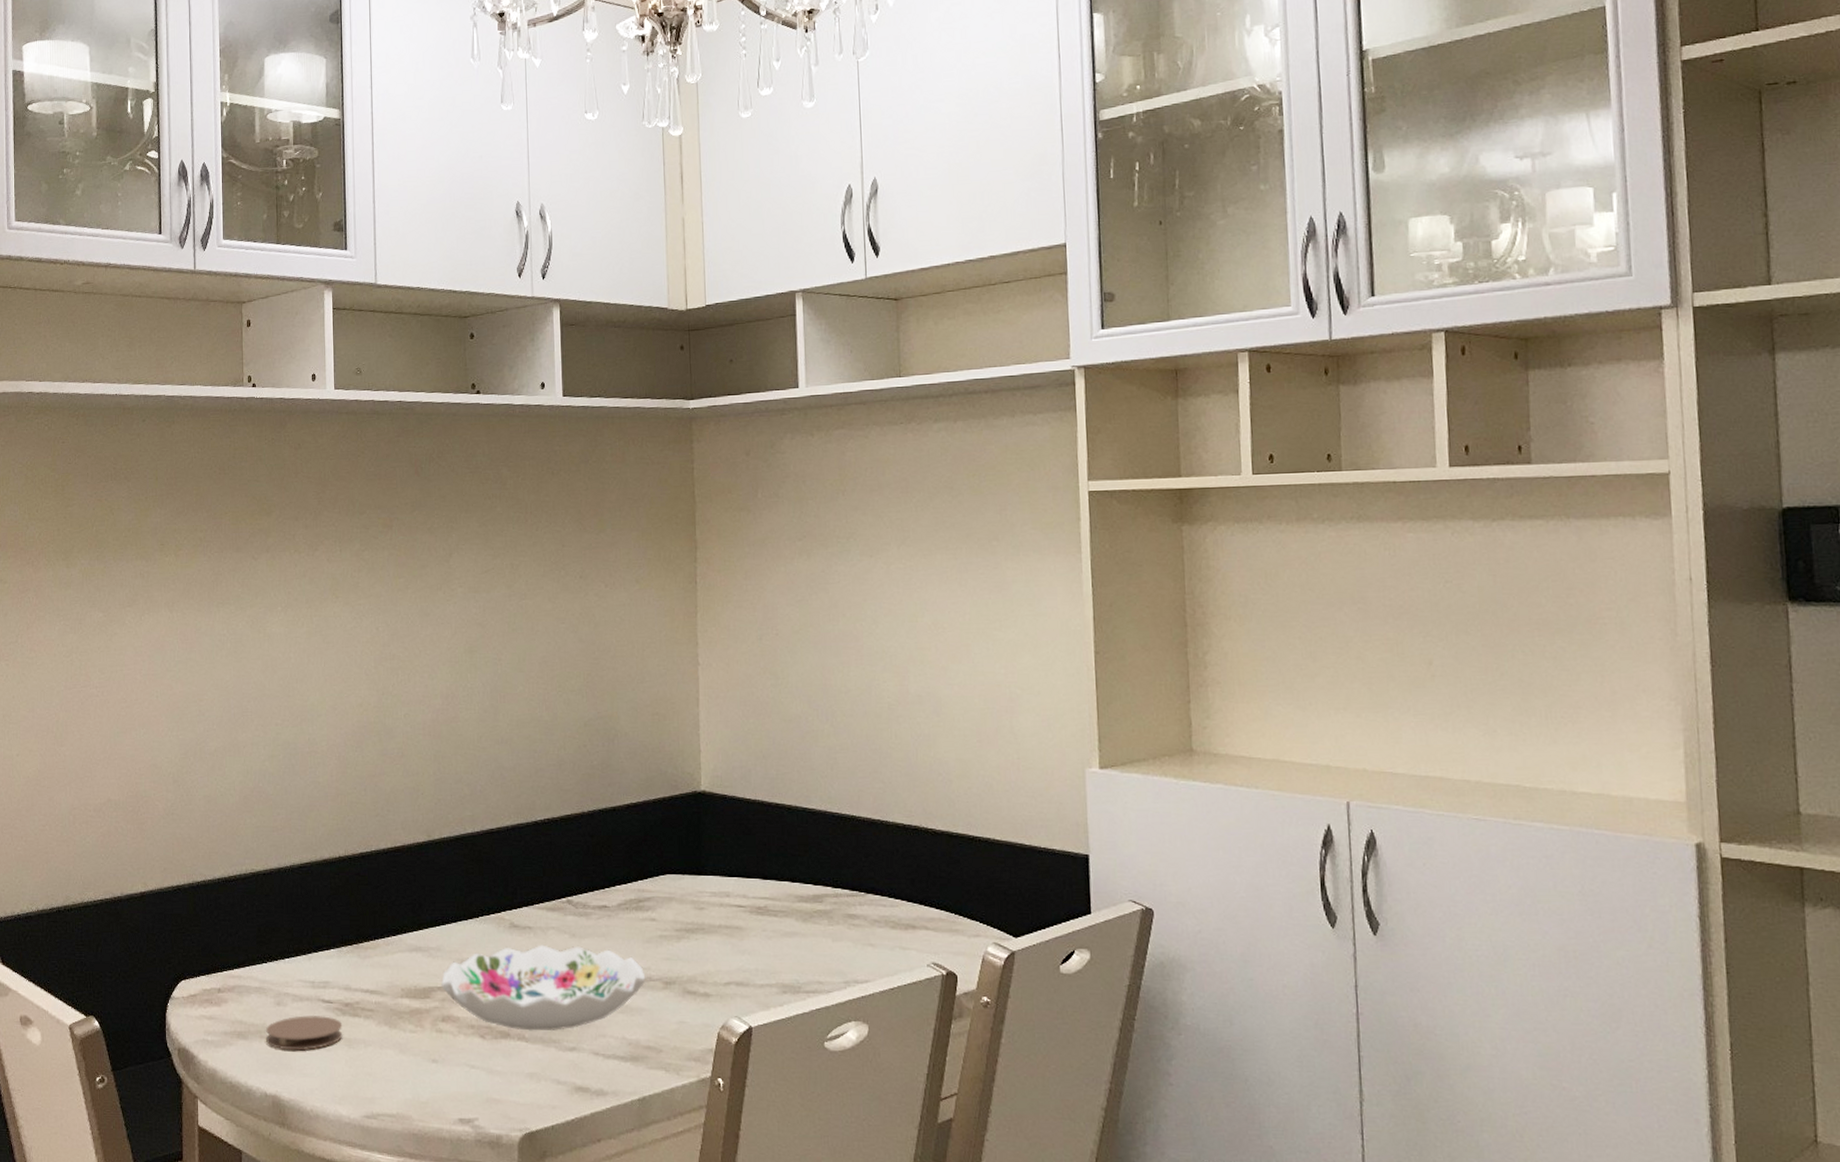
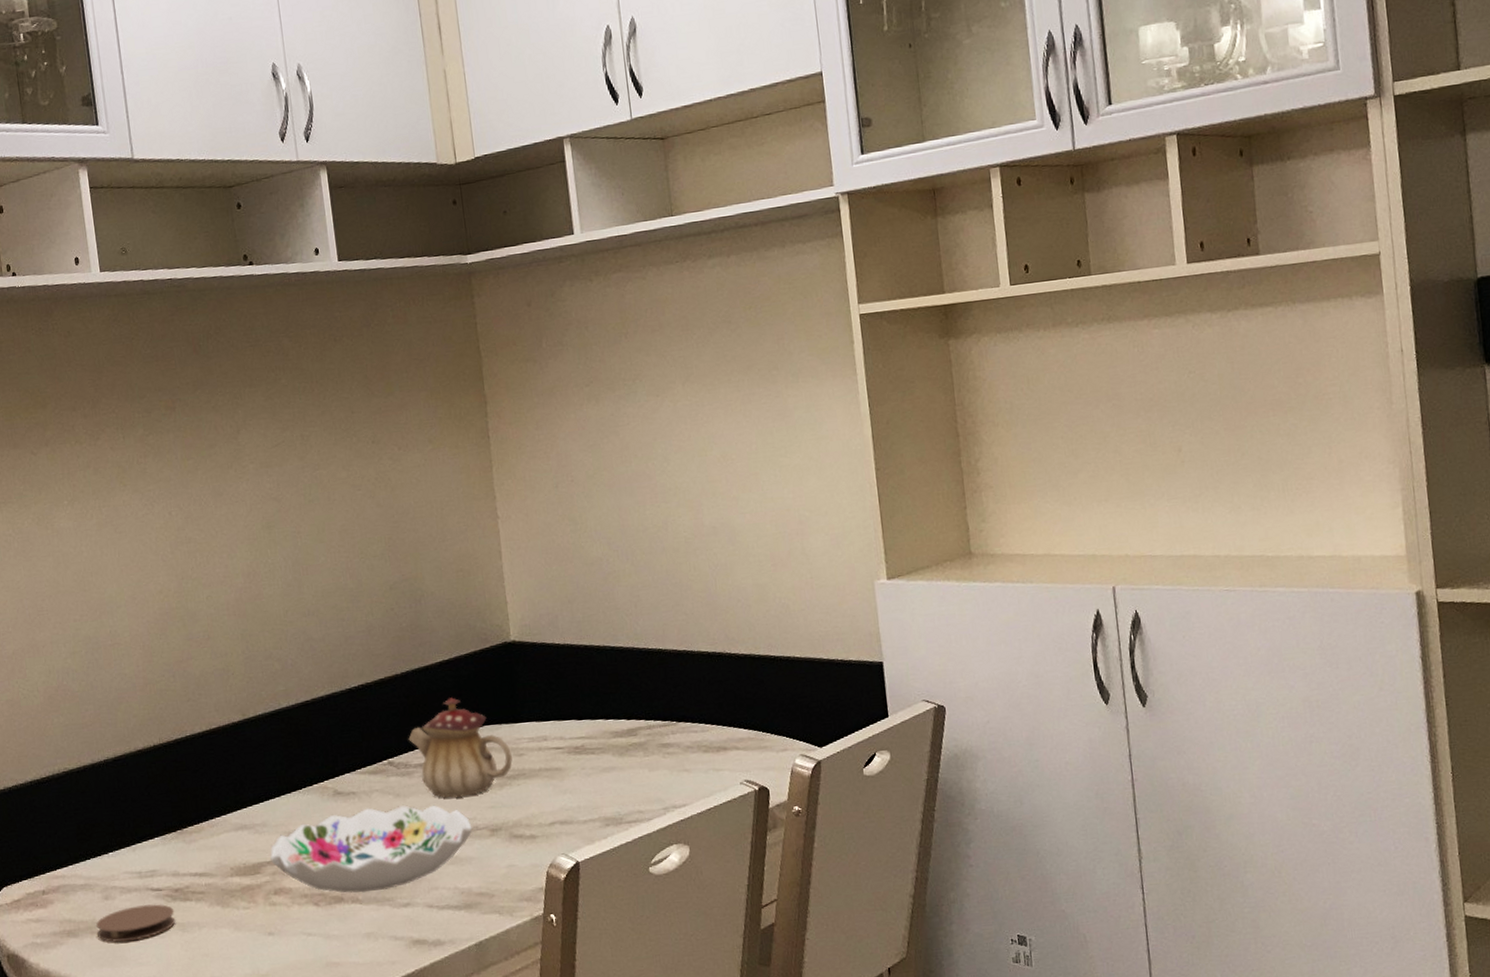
teapot: none [589,842,692,945] -> present [408,697,513,798]

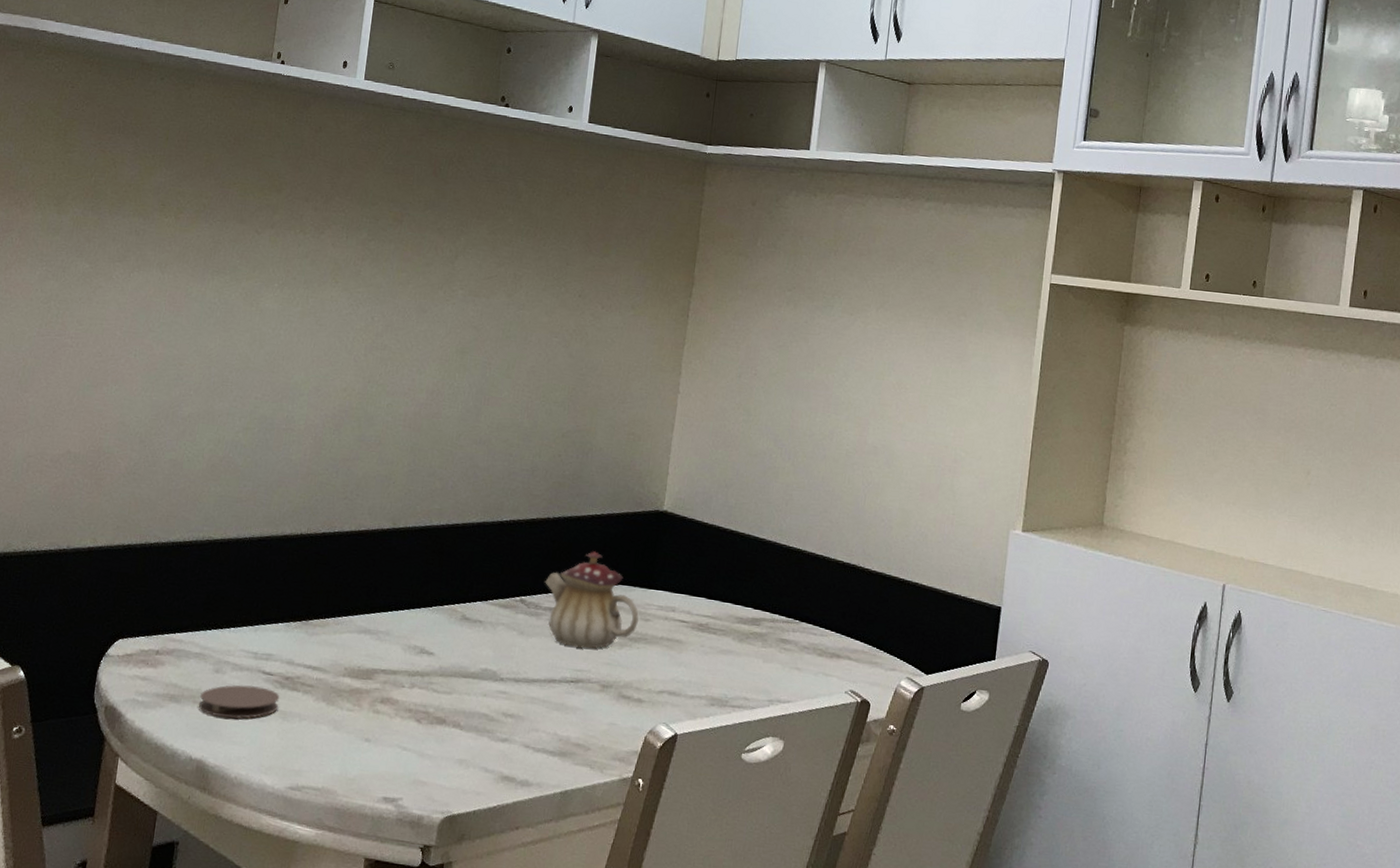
decorative bowl: present [270,804,473,893] -> none [385,637,585,721]

